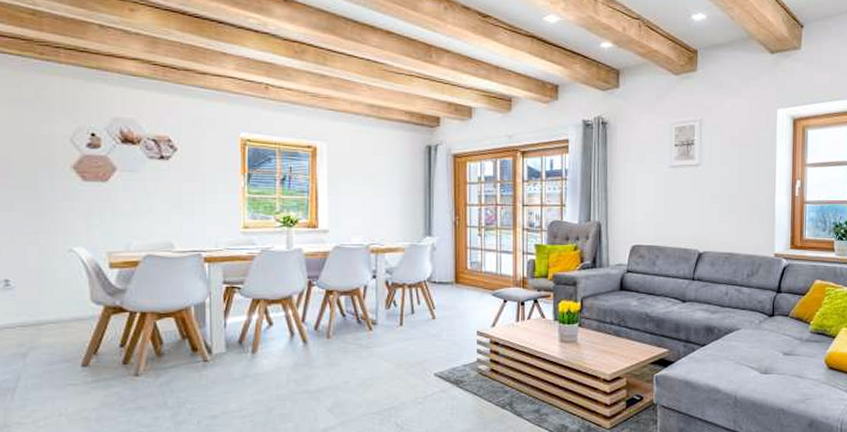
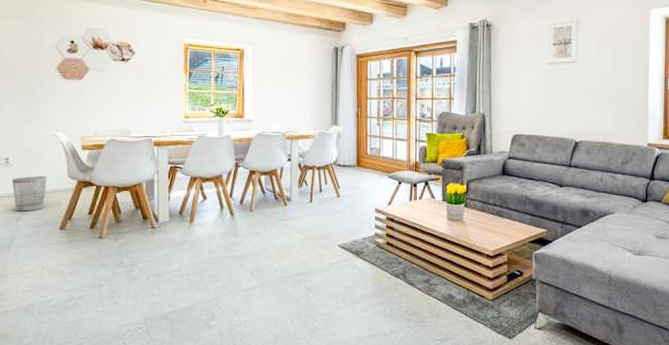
wastebasket: none [14,302,63,346] -> present [12,176,47,211]

